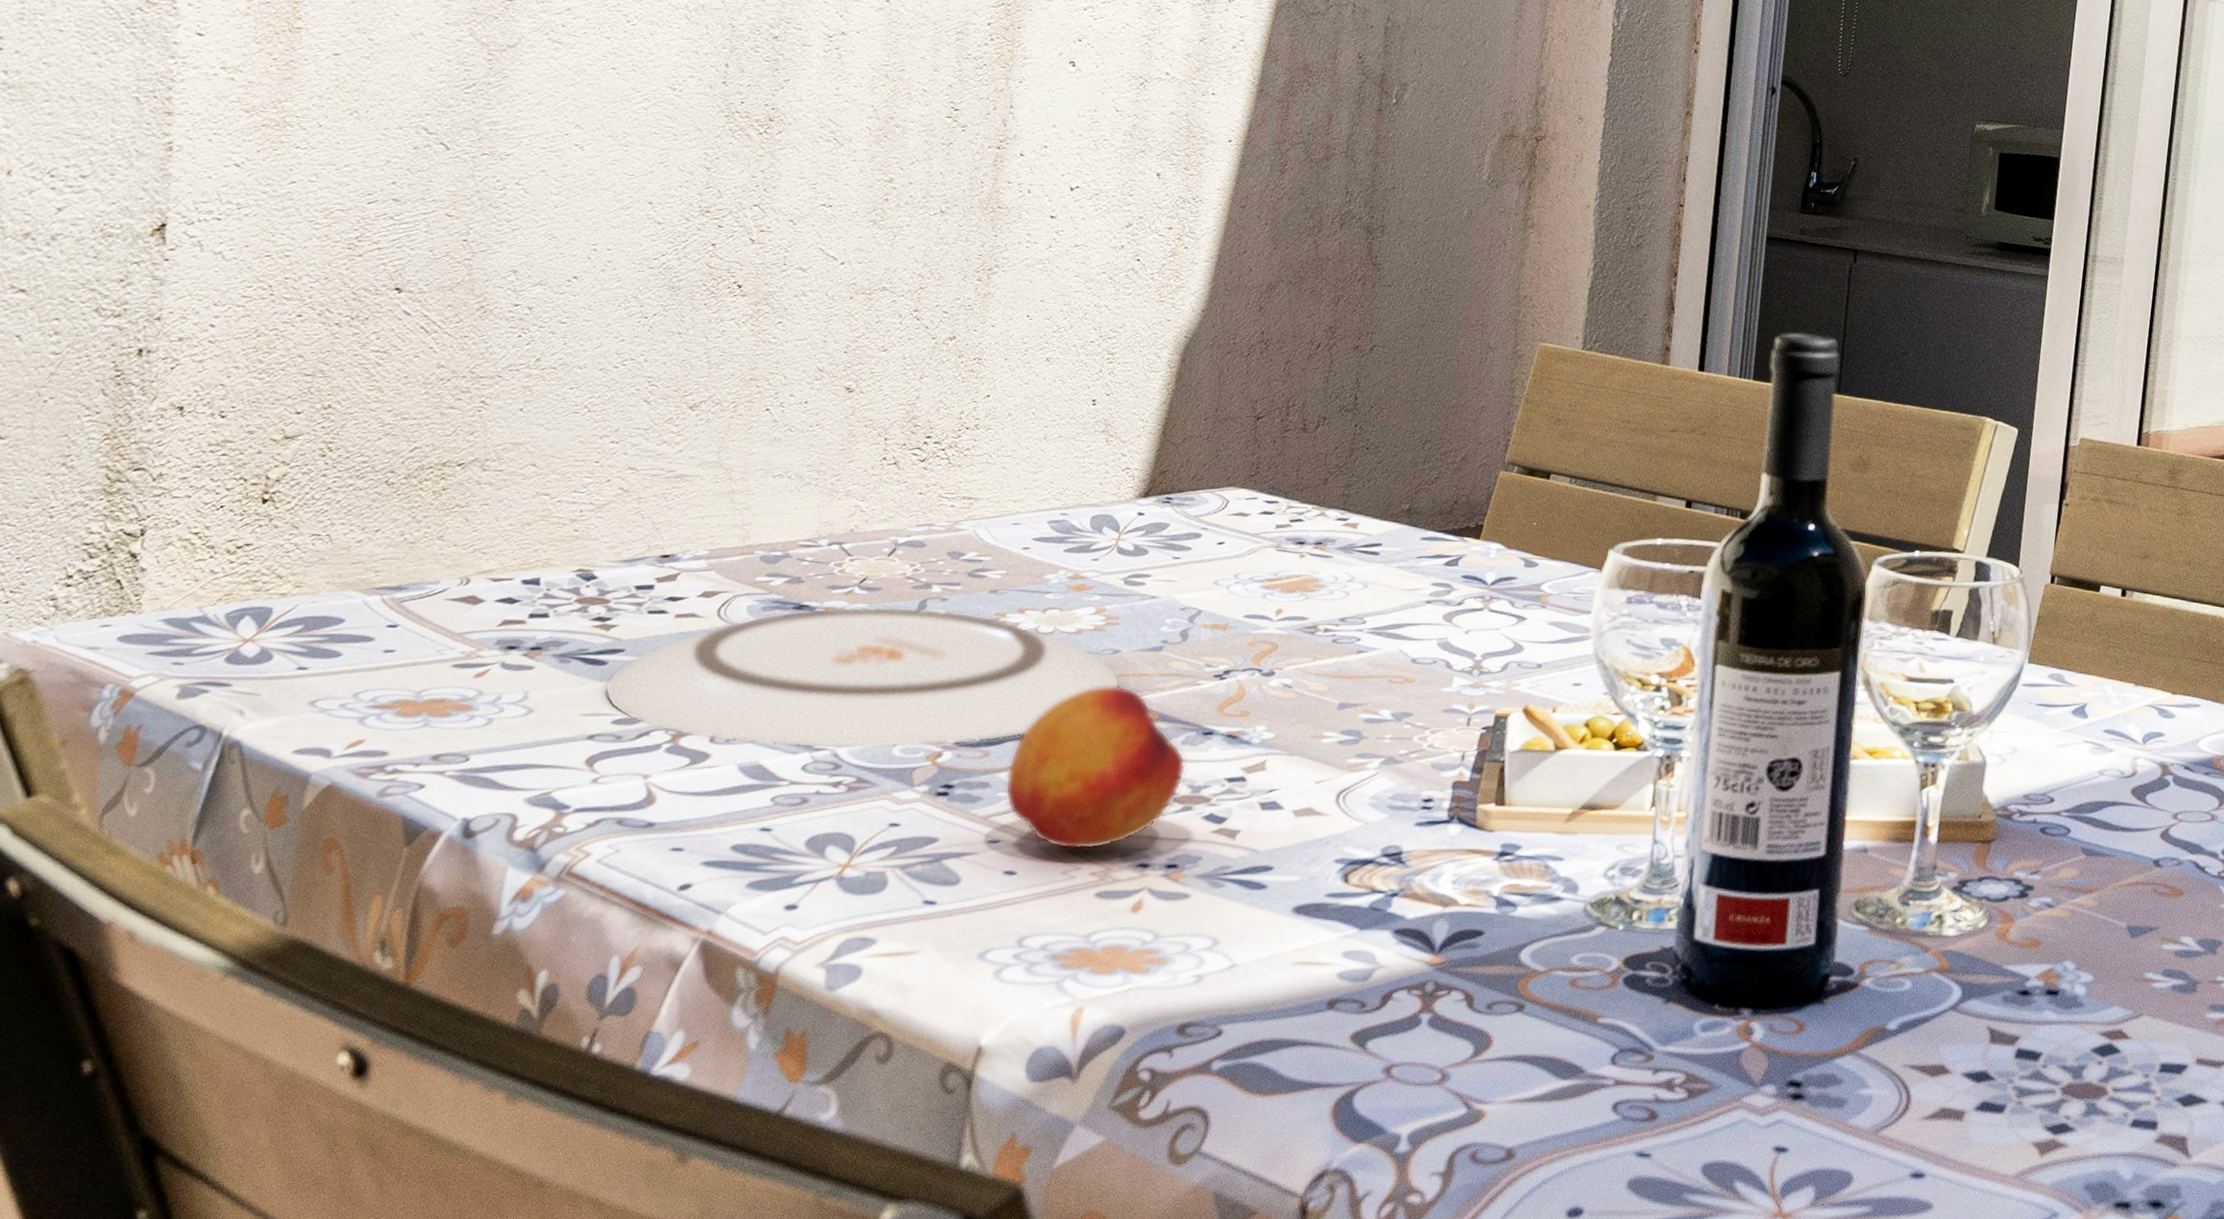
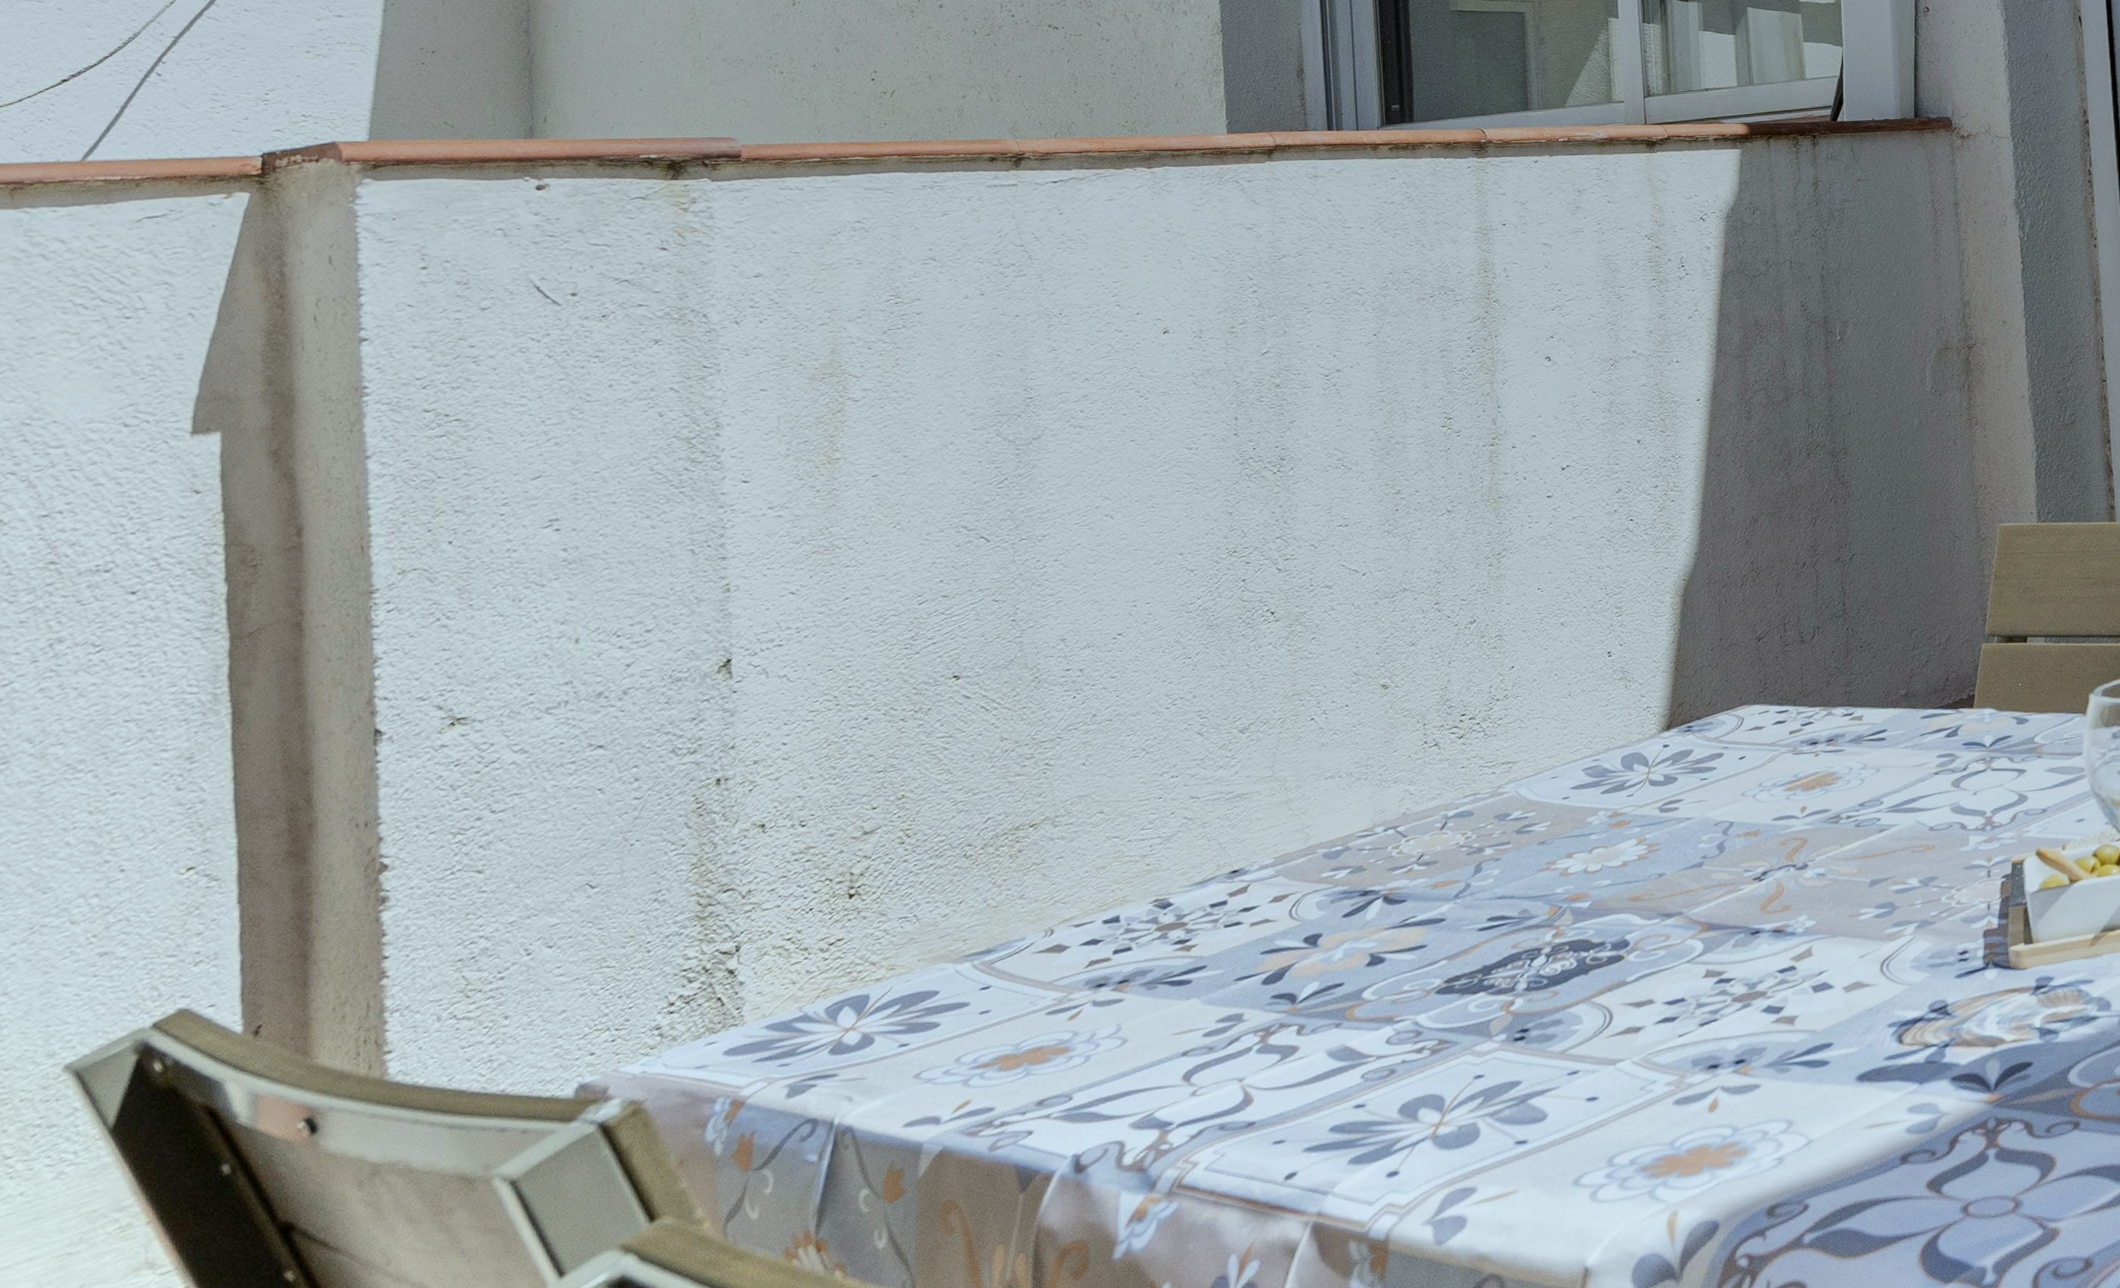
plate: present [603,606,1120,749] -> none [1191,866,1669,1034]
fruit: present [1004,684,1186,850] -> none [1576,904,1740,1067]

